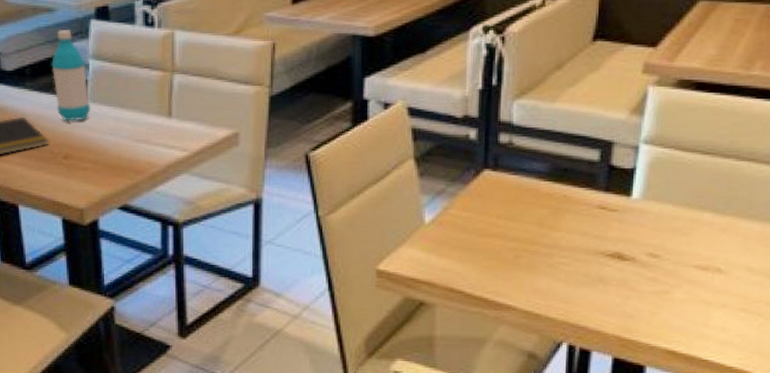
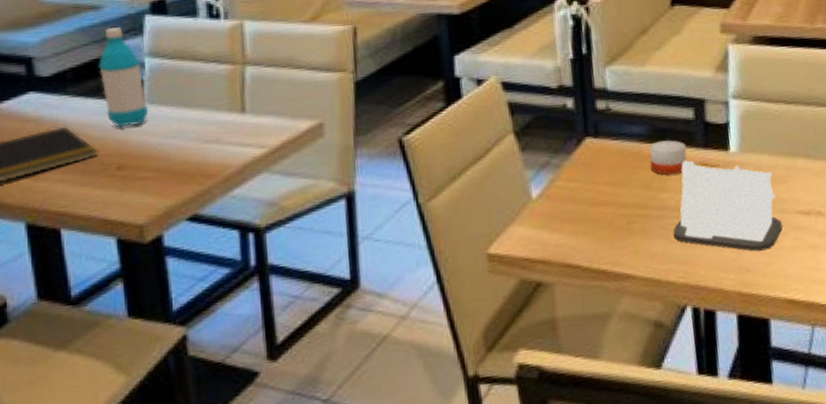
candle: none [545,179,587,215] -> present [649,139,687,175]
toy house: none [559,202,675,300] -> present [673,160,783,251]

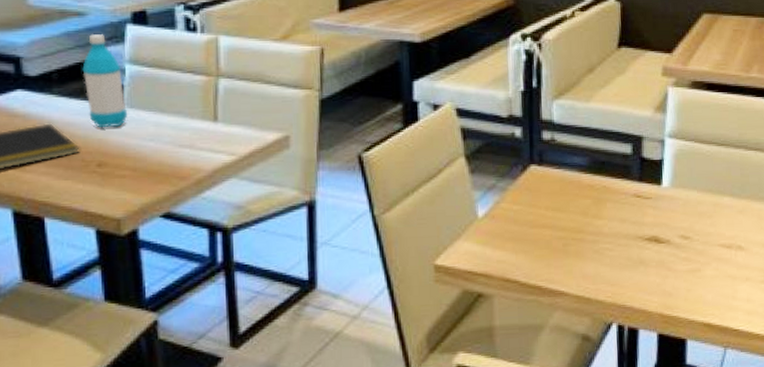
candle: present [649,139,687,175] -> none [588,171,623,204]
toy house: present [673,160,783,251] -> none [605,191,705,278]

